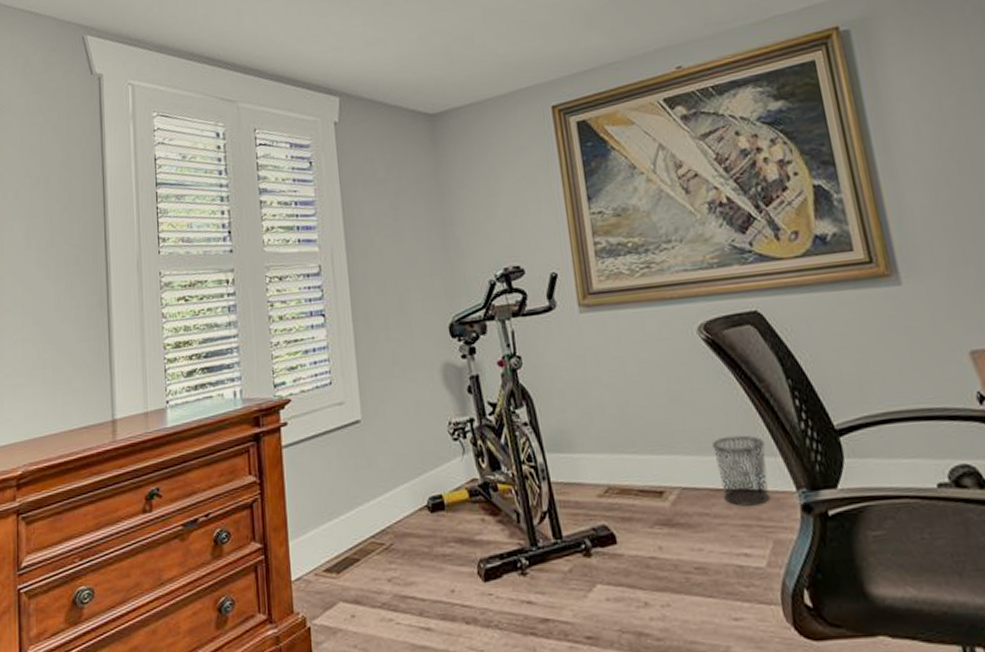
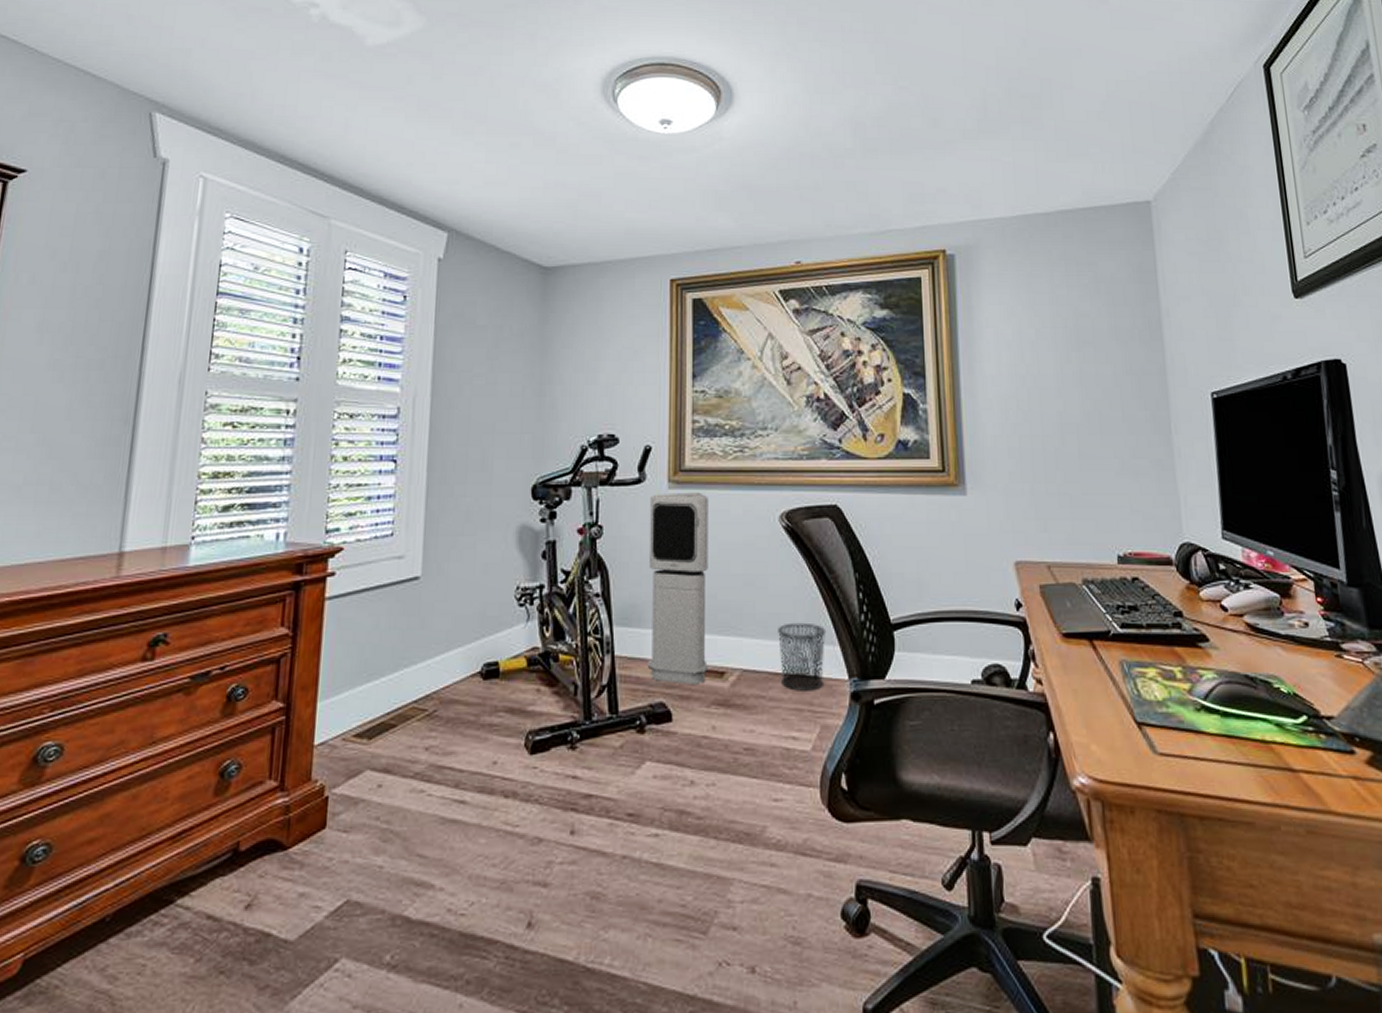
air purifier: none [562,313,646,507] -> present [647,492,709,686]

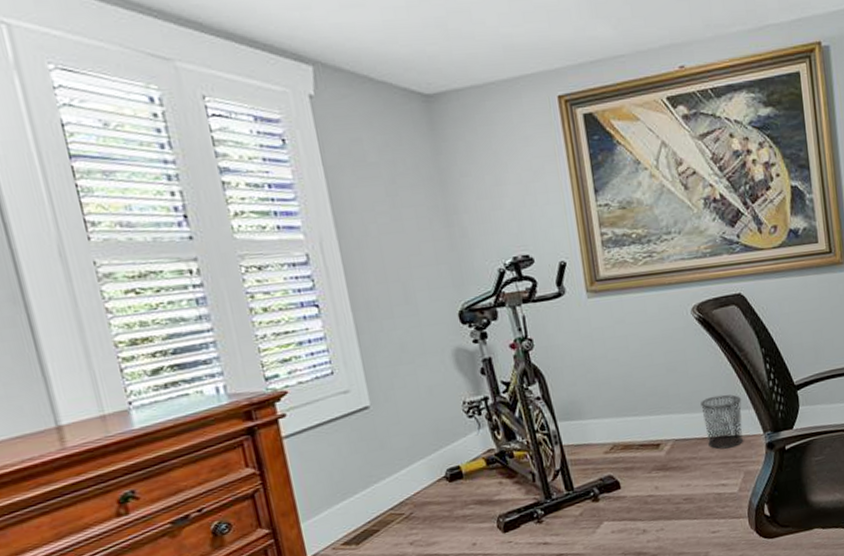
air purifier: present [647,492,709,686] -> none [571,298,645,460]

